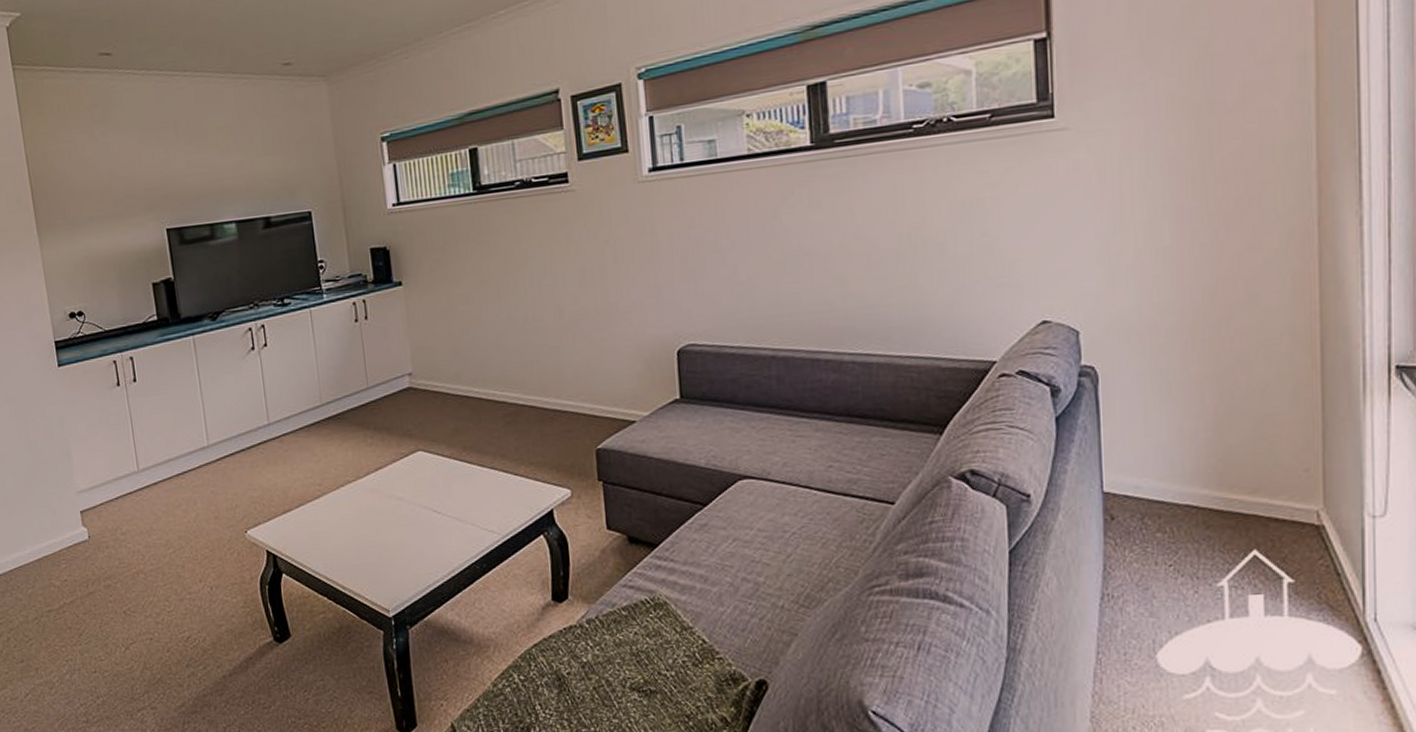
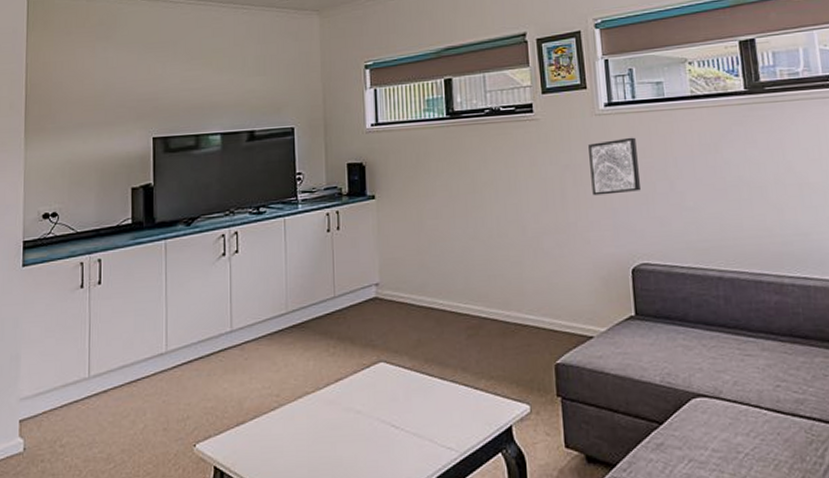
wall art: none [630,205,688,273] -> present [588,137,640,196]

